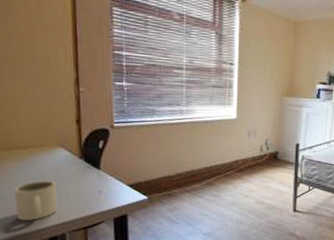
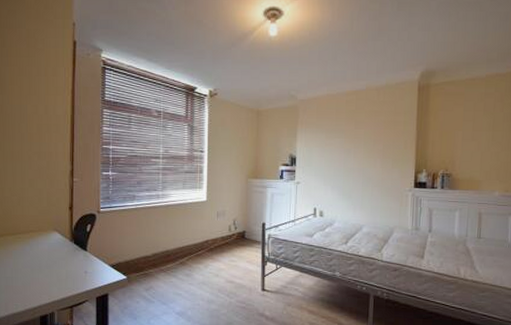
mug: present [14,180,58,221] -> none [14,262,49,300]

